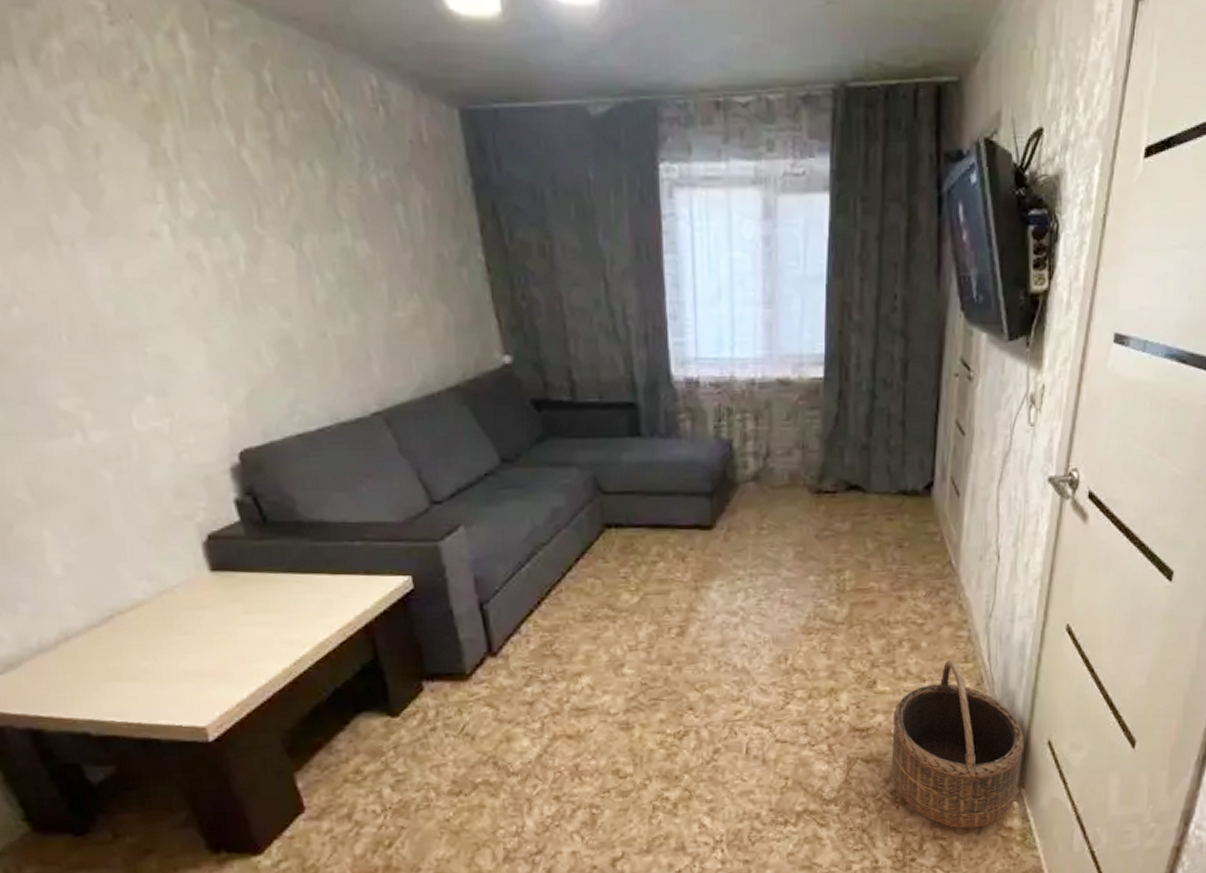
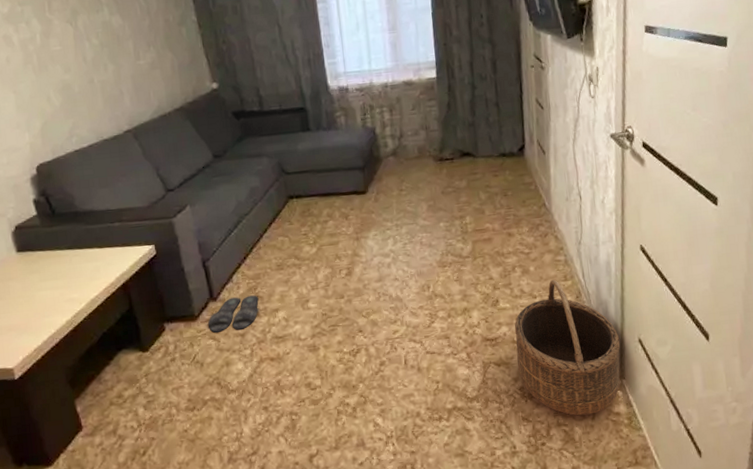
slippers: none [484,652,556,699] -> present [208,295,260,333]

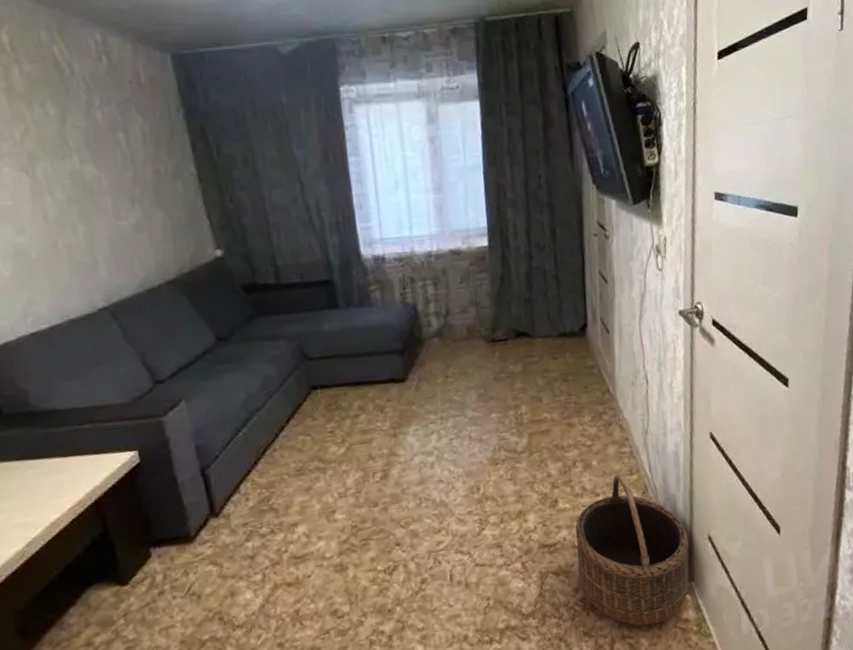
slippers: present [208,295,260,333] -> none [208,507,274,557]

